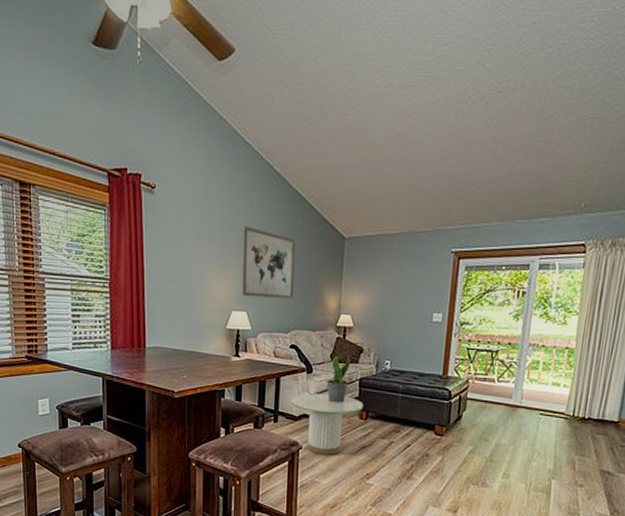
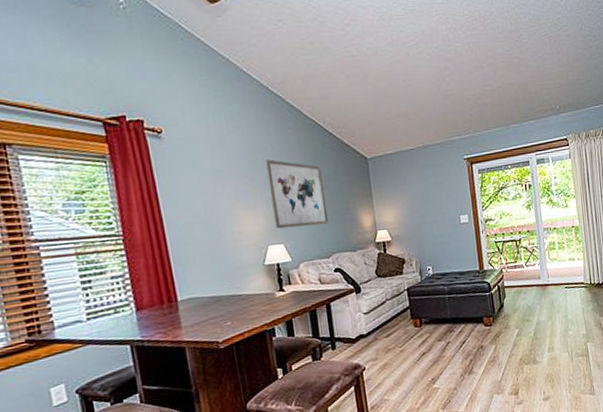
side table: present [290,393,364,455] -> none [345,308,416,372]
potted plant: present [326,355,351,403] -> none [376,270,398,317]

